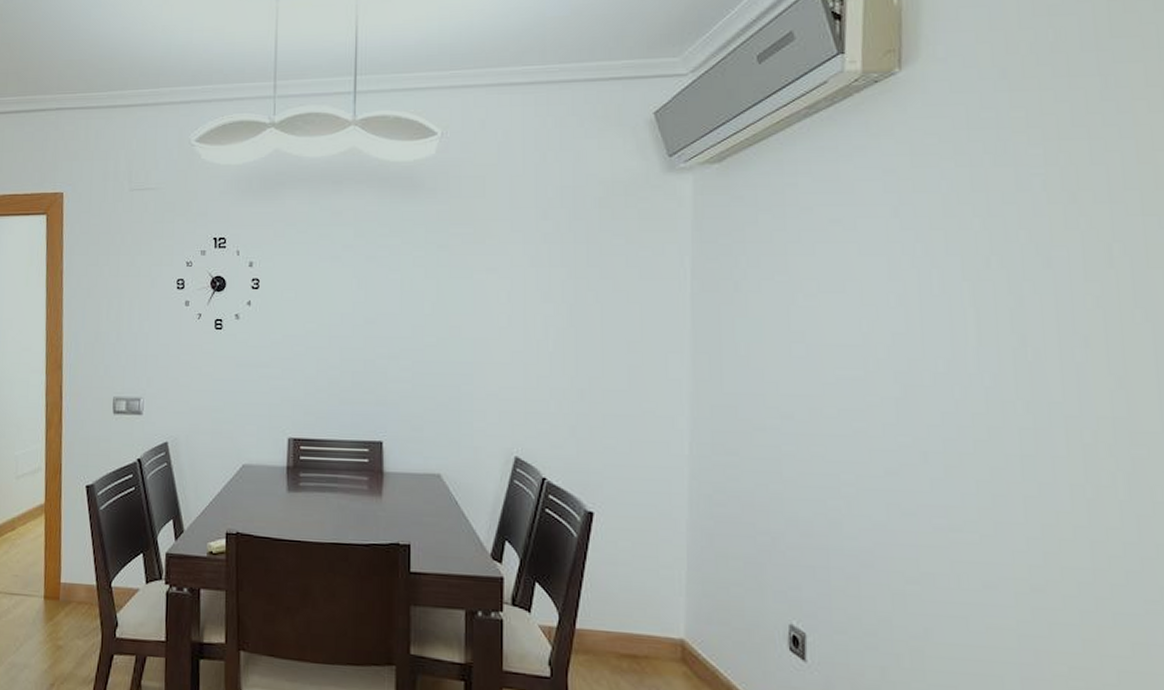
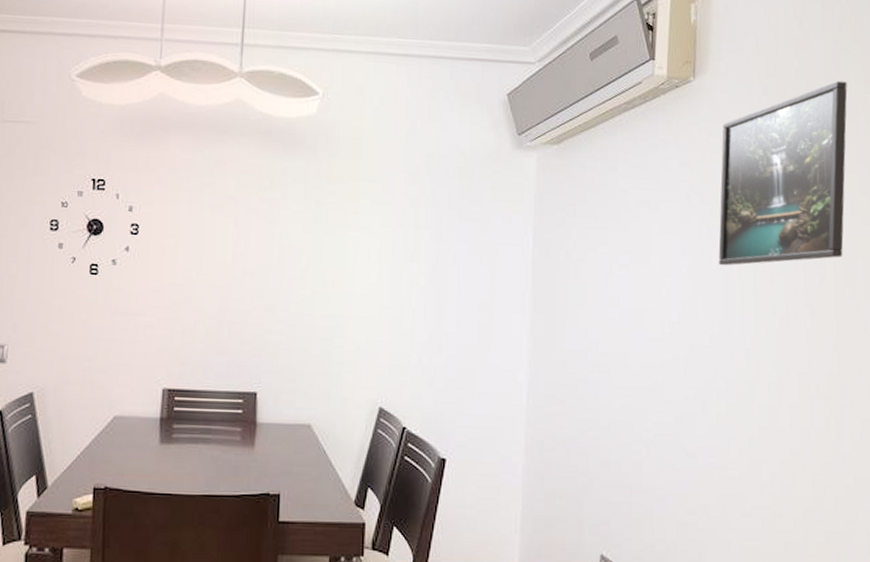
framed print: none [941,49,1132,290] -> present [718,81,848,266]

